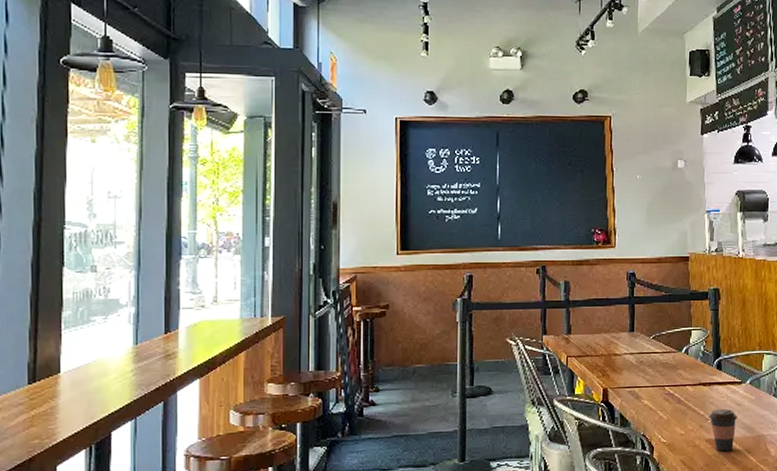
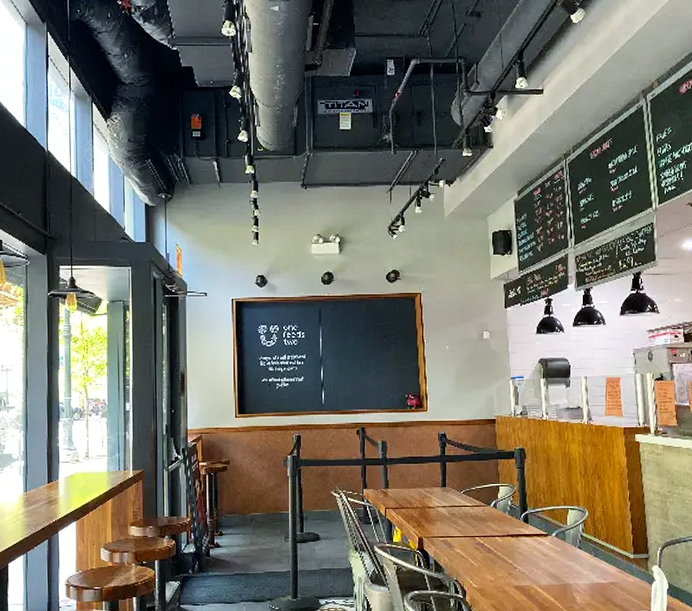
coffee cup: present [709,408,737,452] -> none [517,558,544,598]

